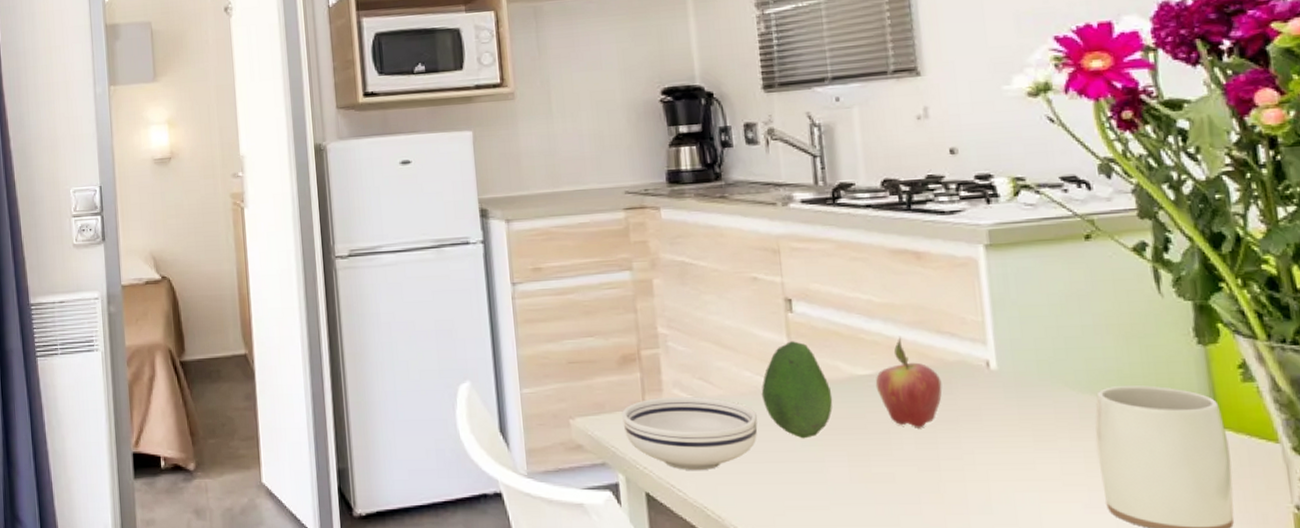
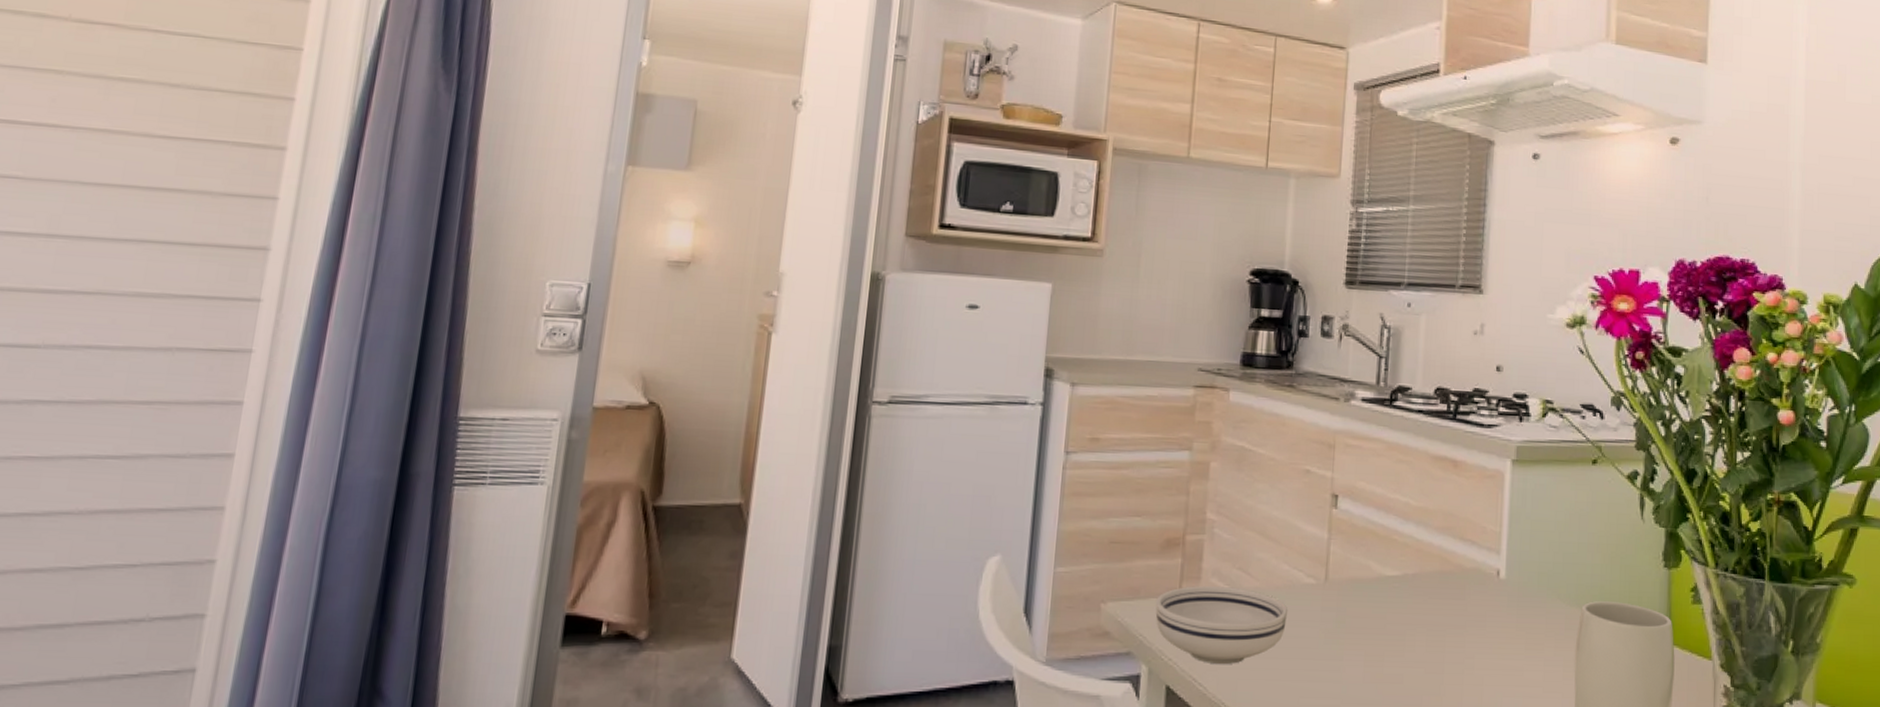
fruit: present [761,341,833,439] -> none [1295,537,1360,636]
fruit: present [875,336,943,427] -> none [1400,540,1457,630]

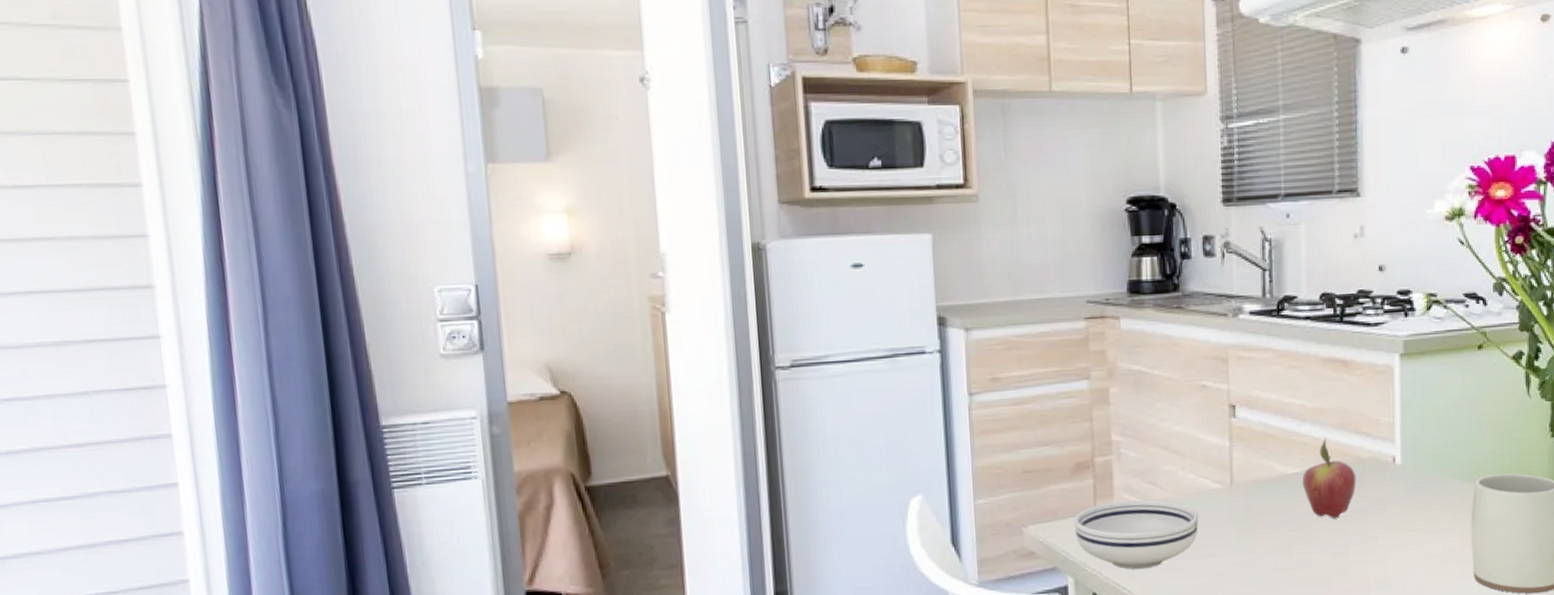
fruit: none [1400,540,1457,630] -> present [1302,437,1356,518]

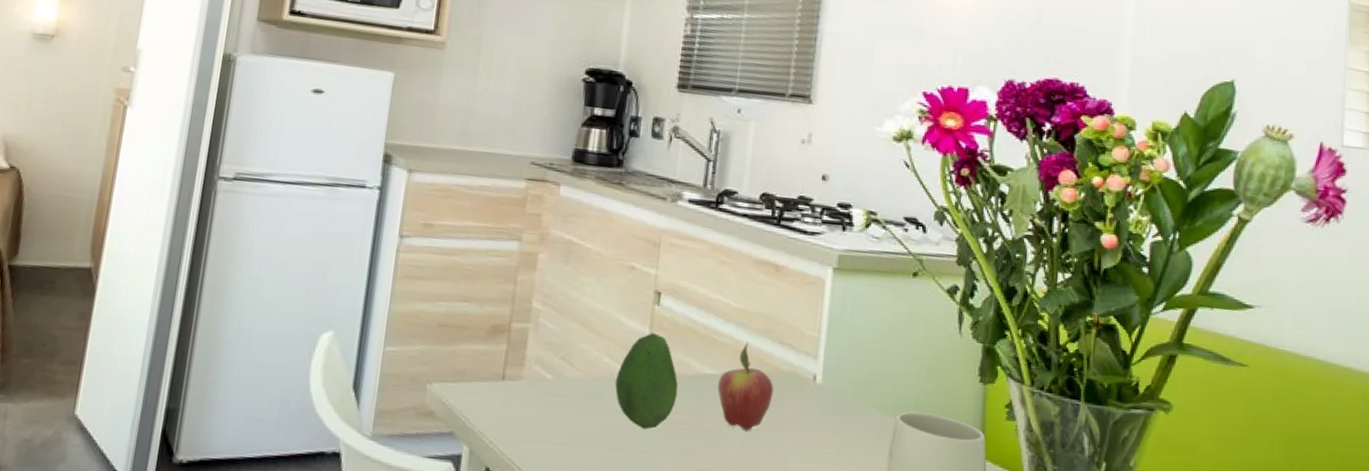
bowl: present [1074,499,1199,570] -> none [478,372,608,451]
fruit: none [1203,444,1265,534] -> present [615,333,678,430]

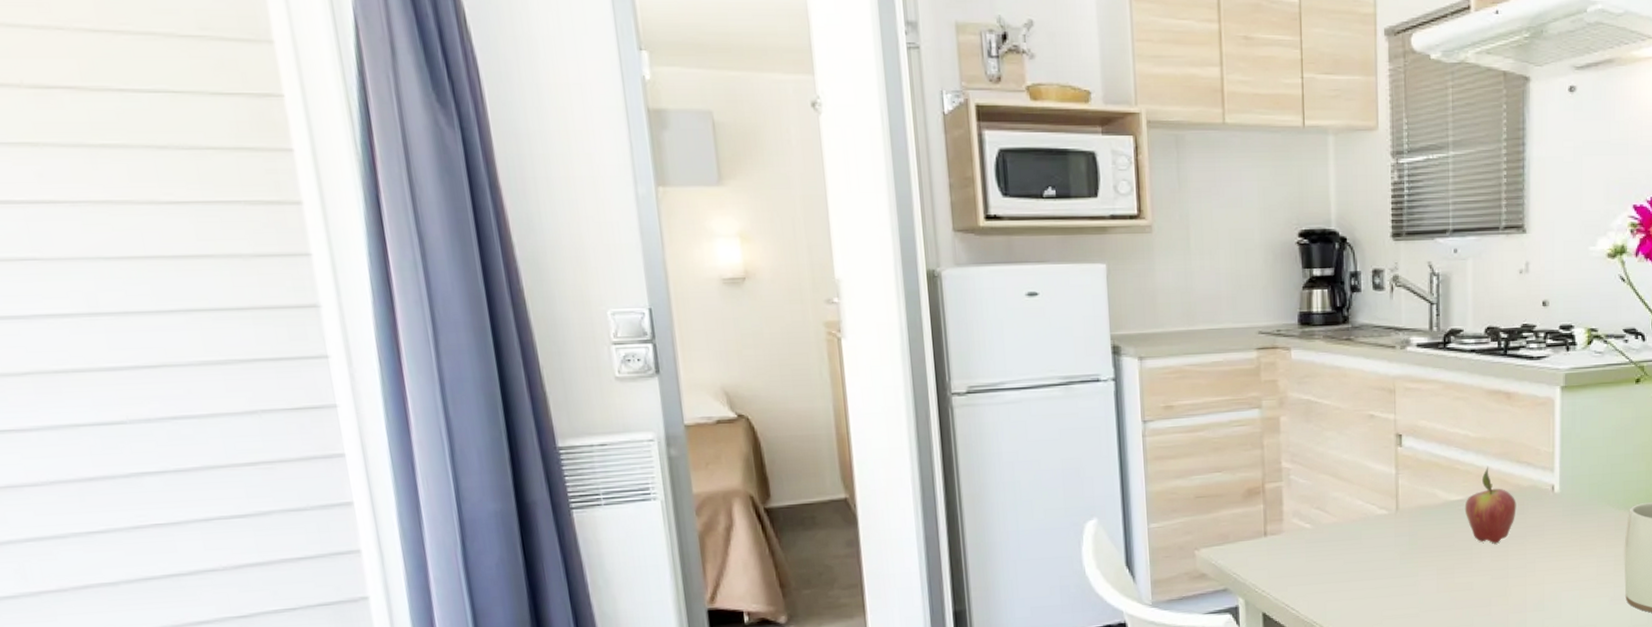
fruit: present [615,333,678,430] -> none [1370,472,1429,558]

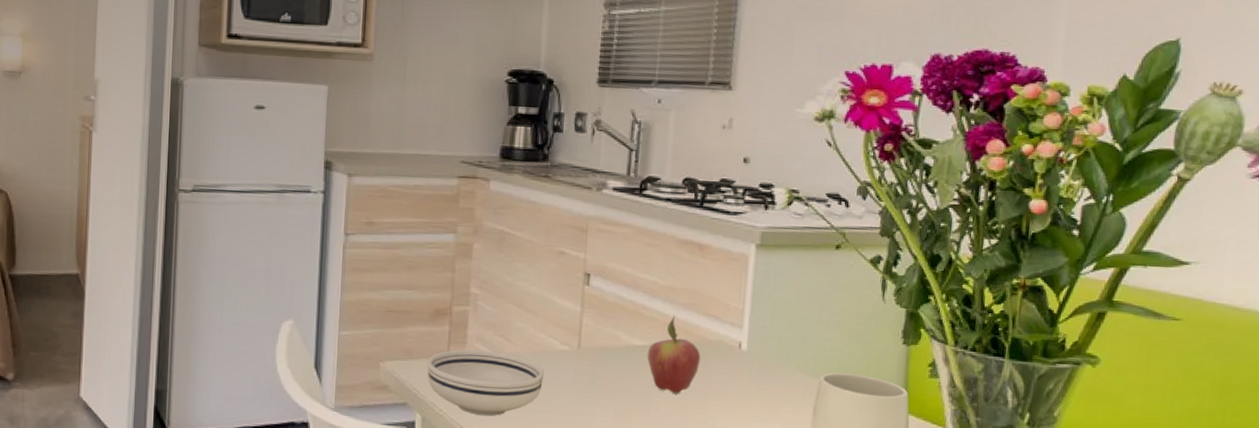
bowl: none [1245,524,1365,591] -> present [427,349,545,416]

